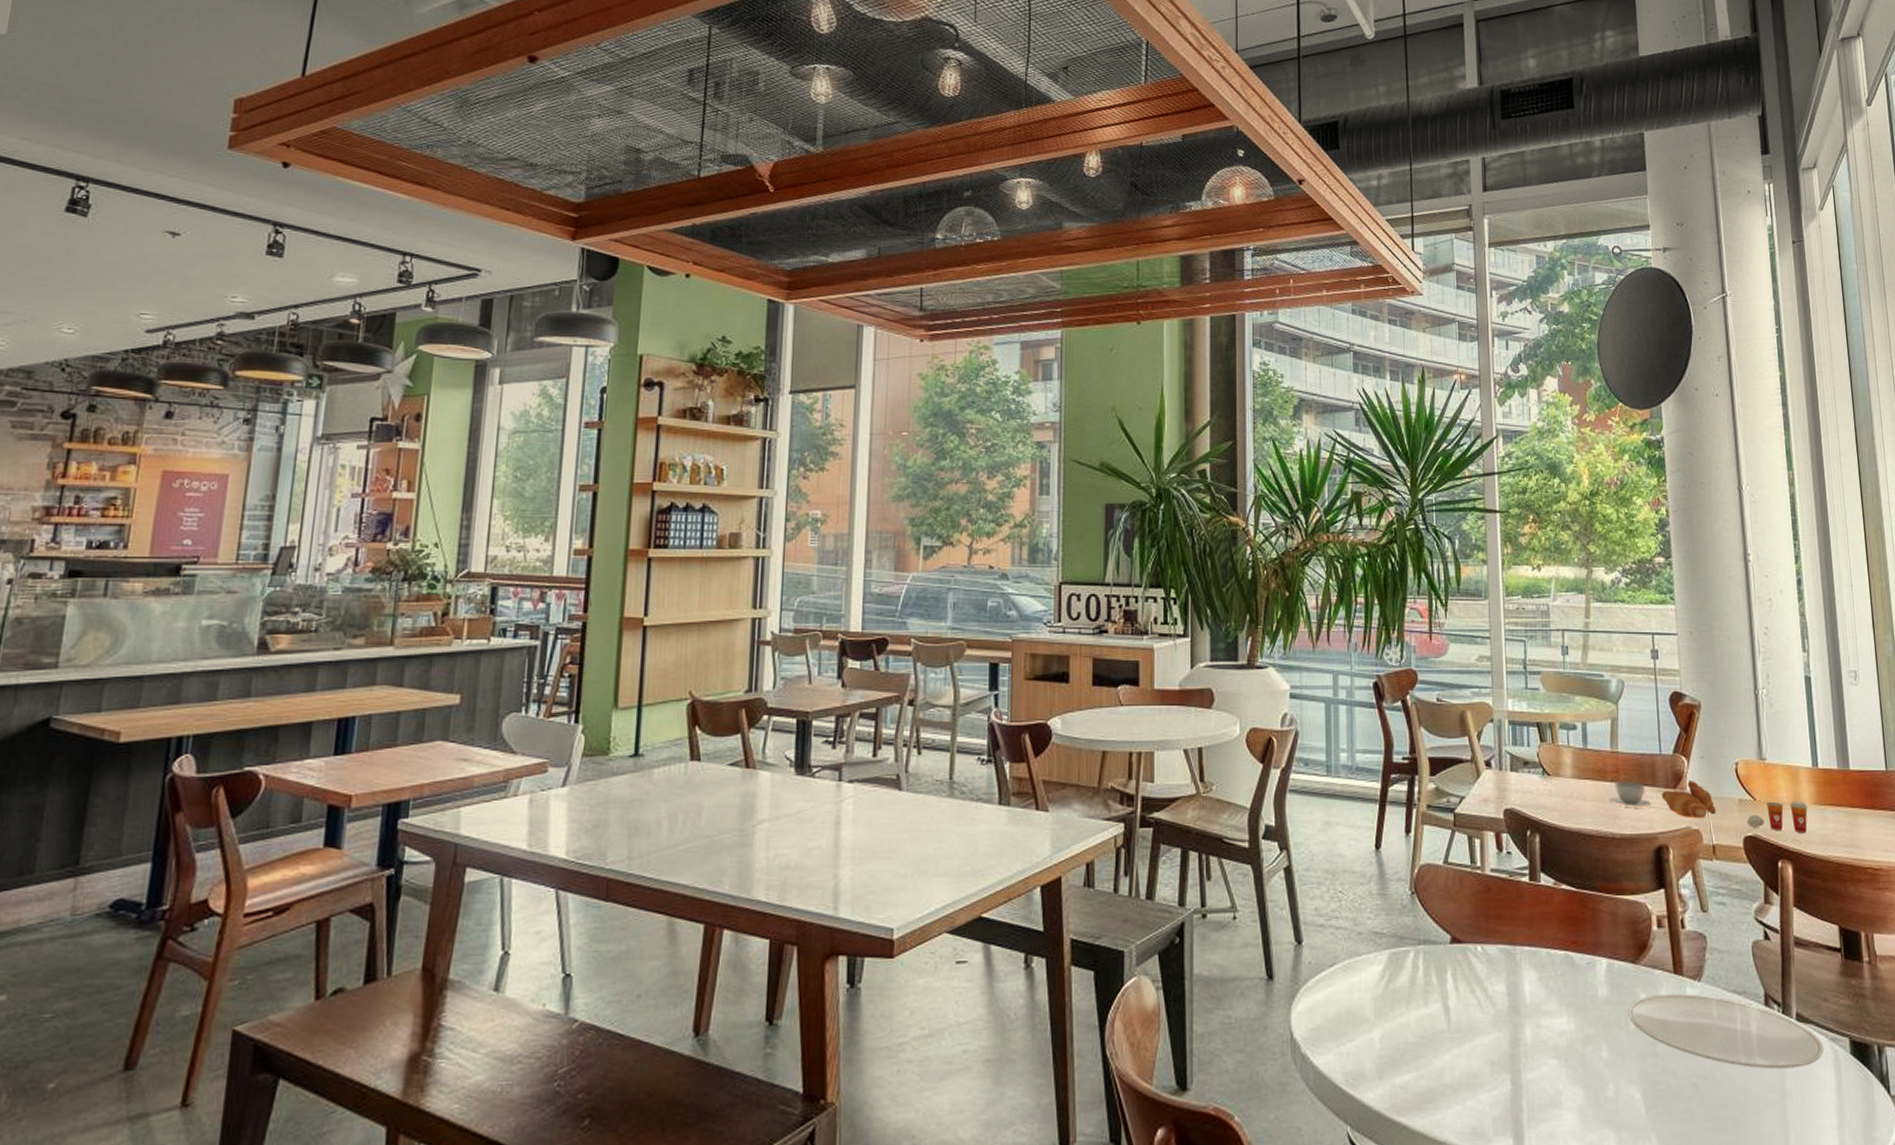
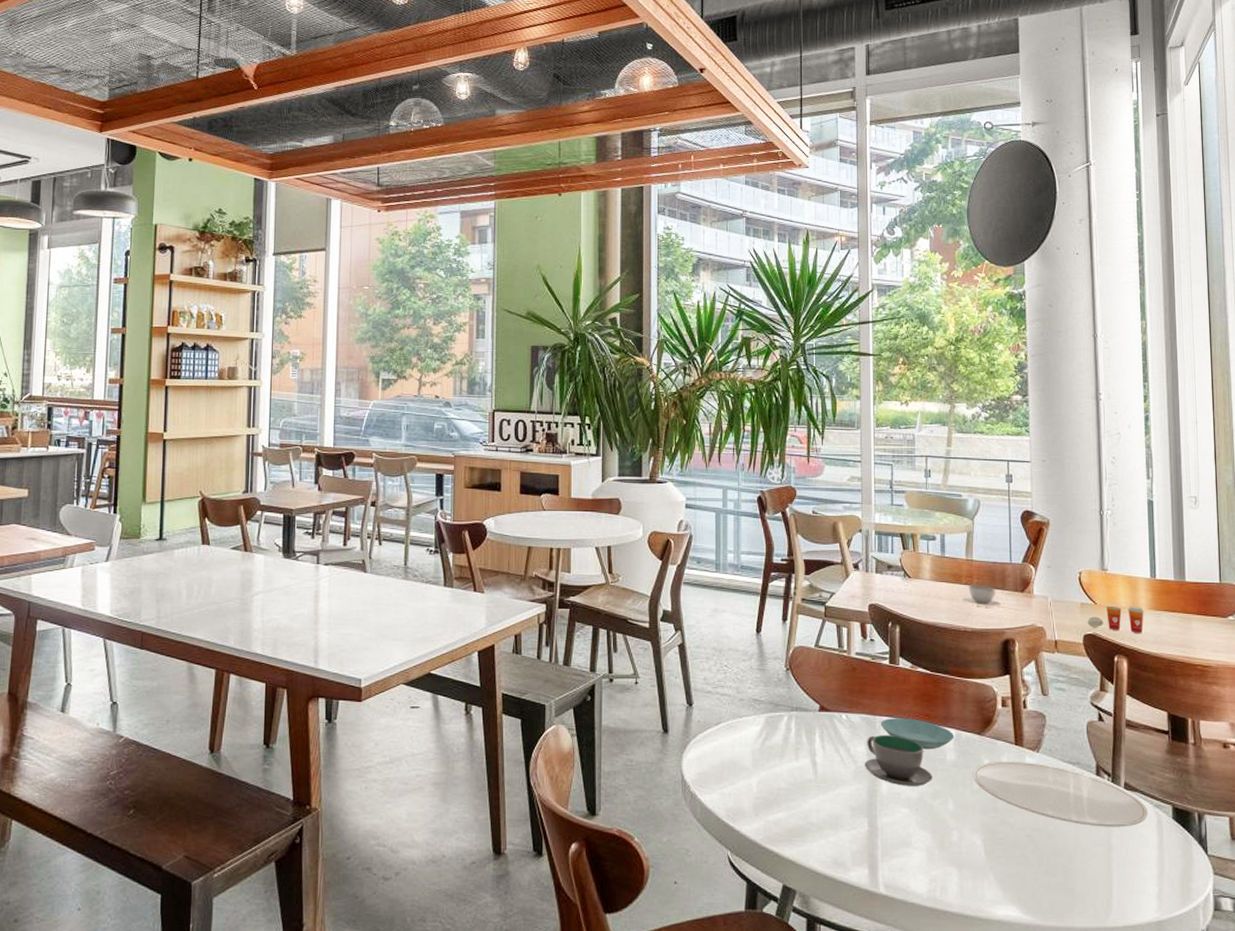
cup: none [1504,969,1583,1032] -> present [864,735,933,786]
saucer: none [1521,947,1606,985] -> present [880,718,955,750]
croissant: present [1661,779,1716,819] -> none [1010,585,1060,618]

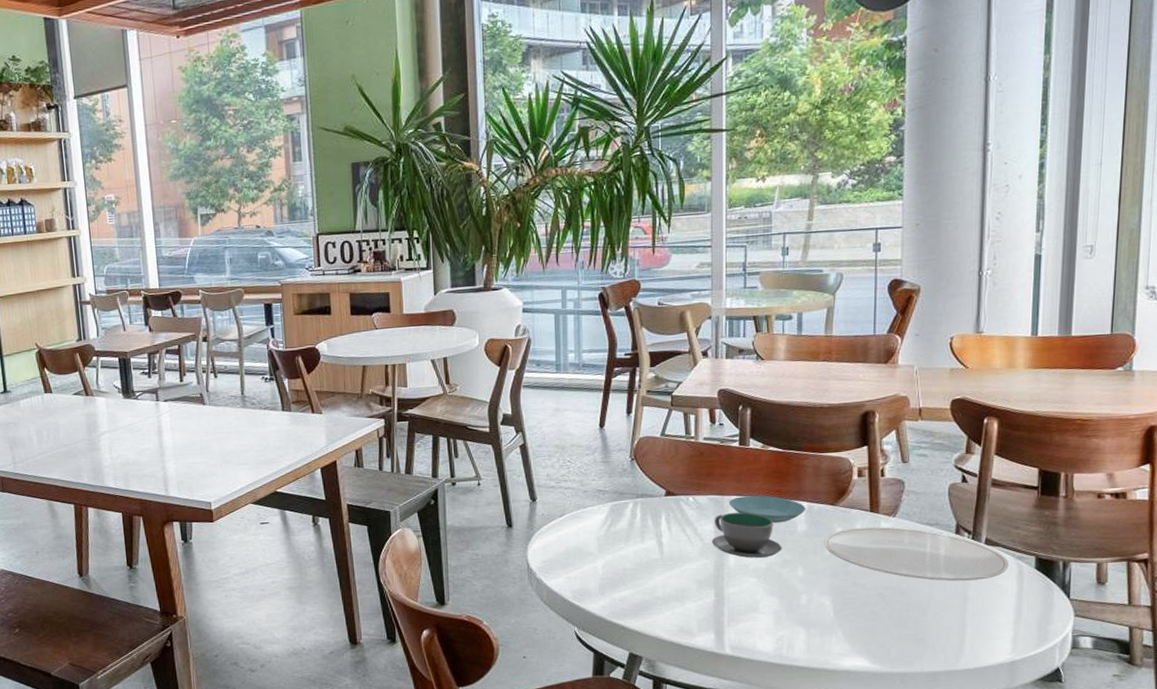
teacup: present [962,585,1002,606] -> none [819,360,862,381]
beverage cup: present [1087,605,1144,634] -> none [956,366,1021,394]

